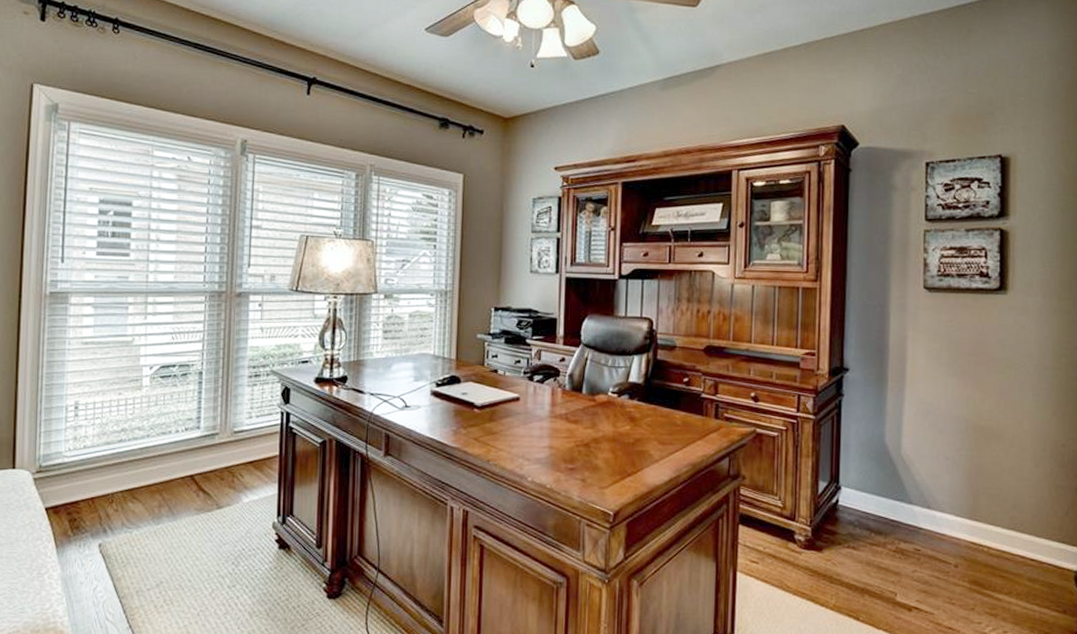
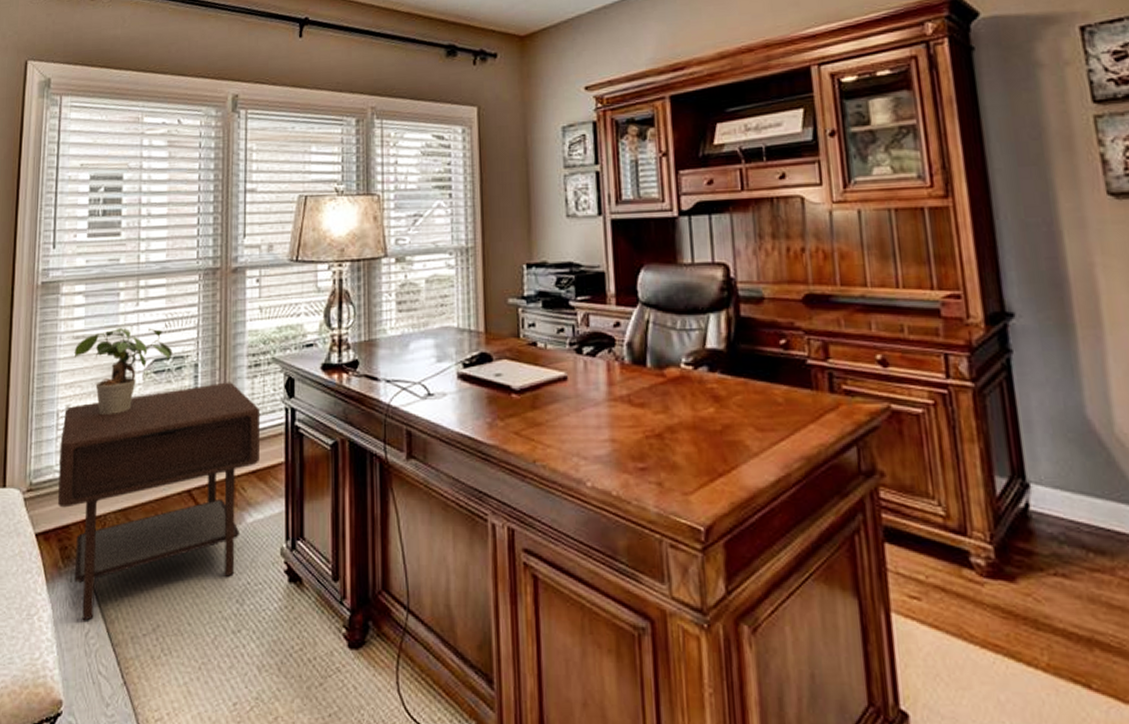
side table: none [67,388,259,579] -> present [58,382,261,621]
potted plant: none [82,337,179,411] -> present [74,327,172,414]

